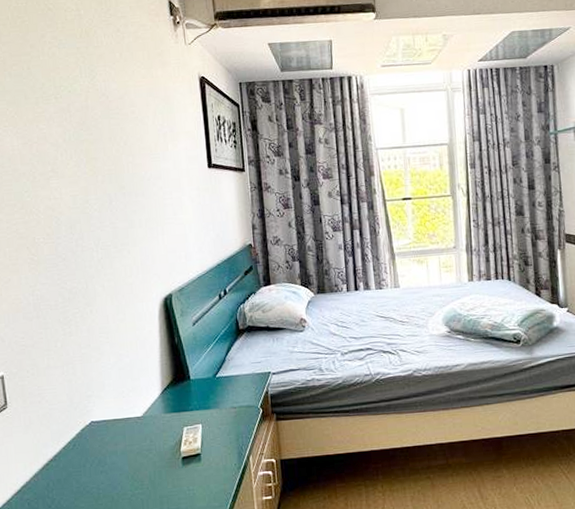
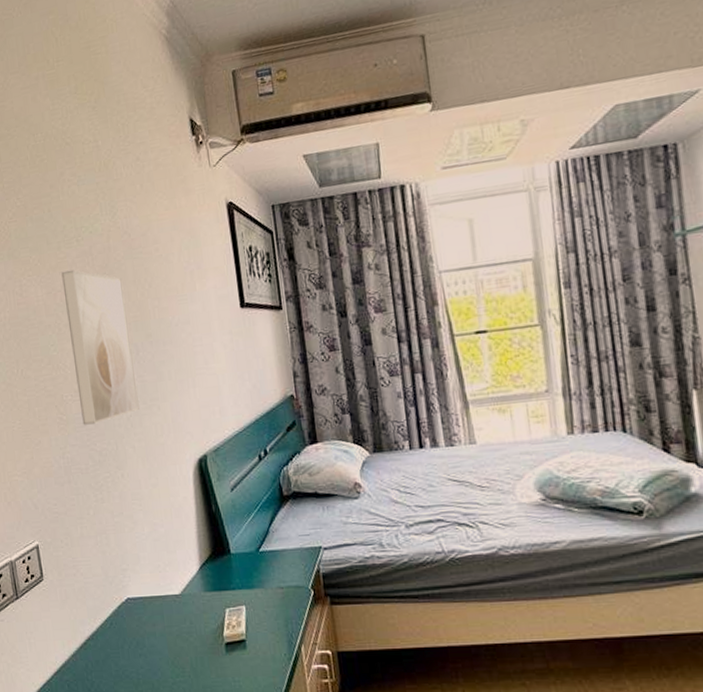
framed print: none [38,124,110,266] -> present [61,270,139,425]

